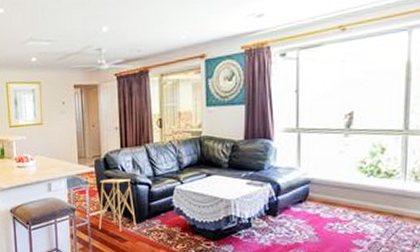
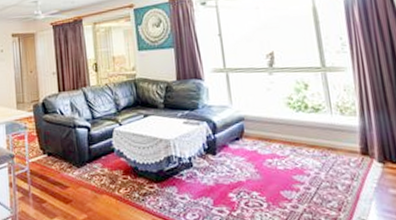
side table: present [98,178,136,233] -> none [38,122,77,179]

